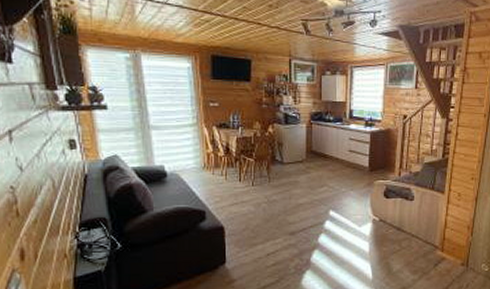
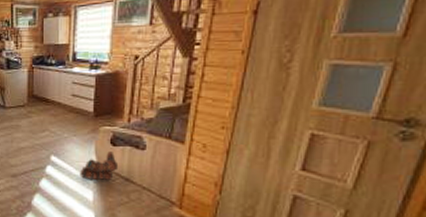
boots: none [358,204,391,232] -> present [81,152,119,181]

